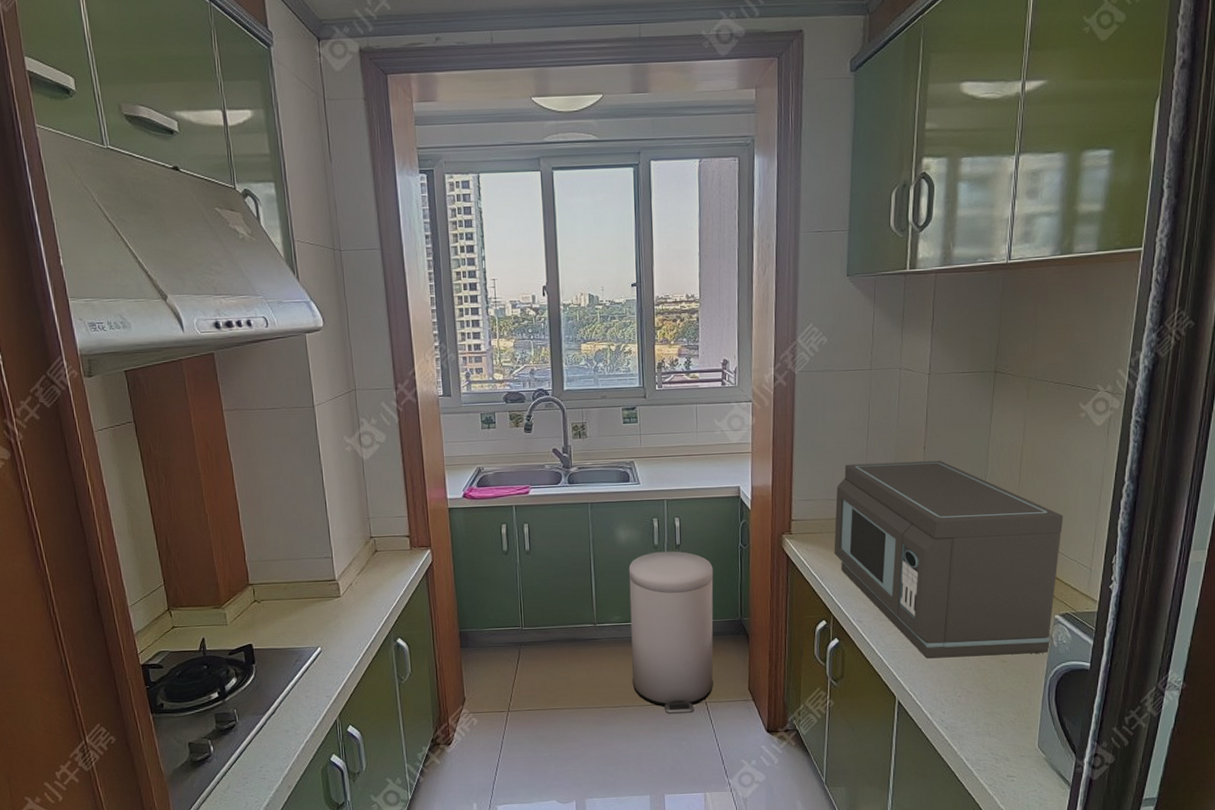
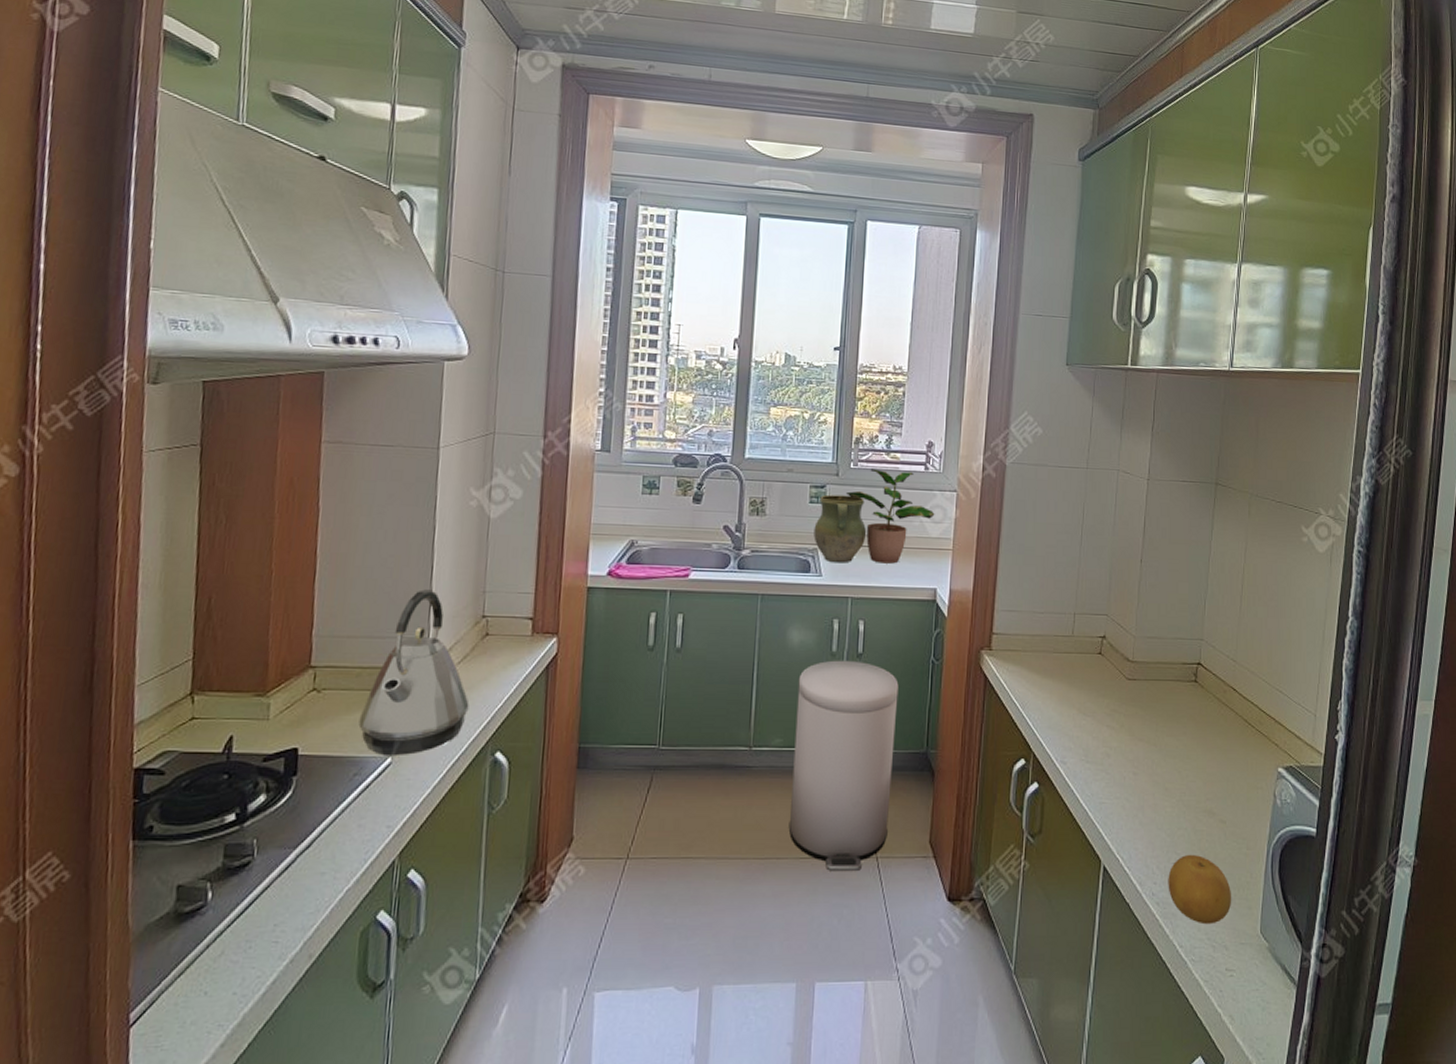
kettle: none [292,520,372,646] -> present [358,589,470,755]
ceramic jug: none [629,414,675,472] -> present [813,494,867,563]
potted plant: none [653,388,734,469] -> present [845,469,935,564]
microwave: present [834,460,1064,659] -> none [1038,572,1287,814]
fruit: none [955,688,1013,743] -> present [1168,854,1232,925]

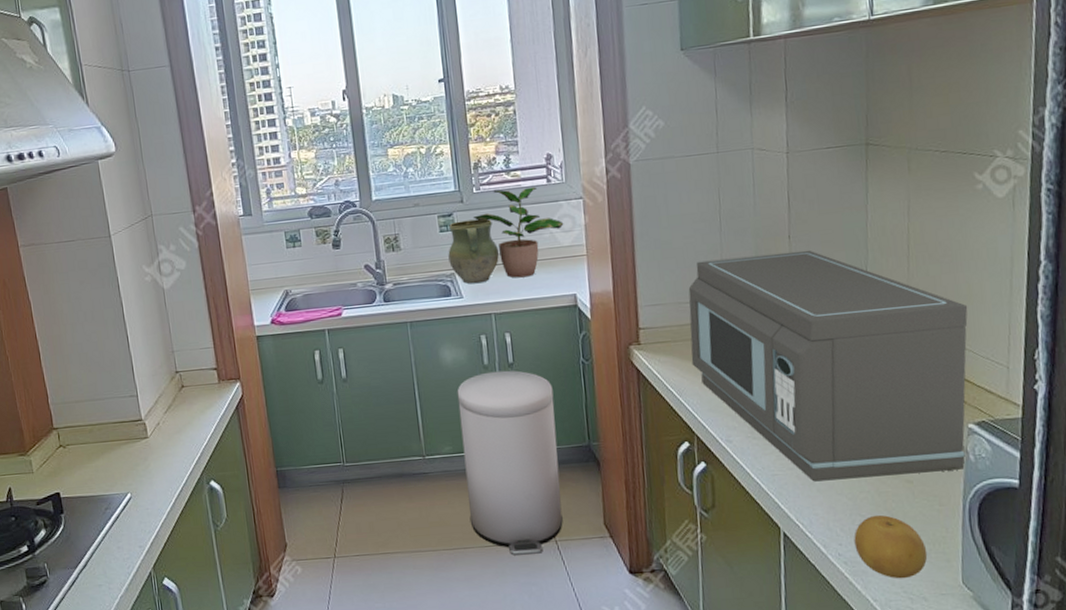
kettle: present [358,589,470,755] -> none [99,355,182,492]
microwave: none [1038,572,1287,814] -> present [688,250,968,482]

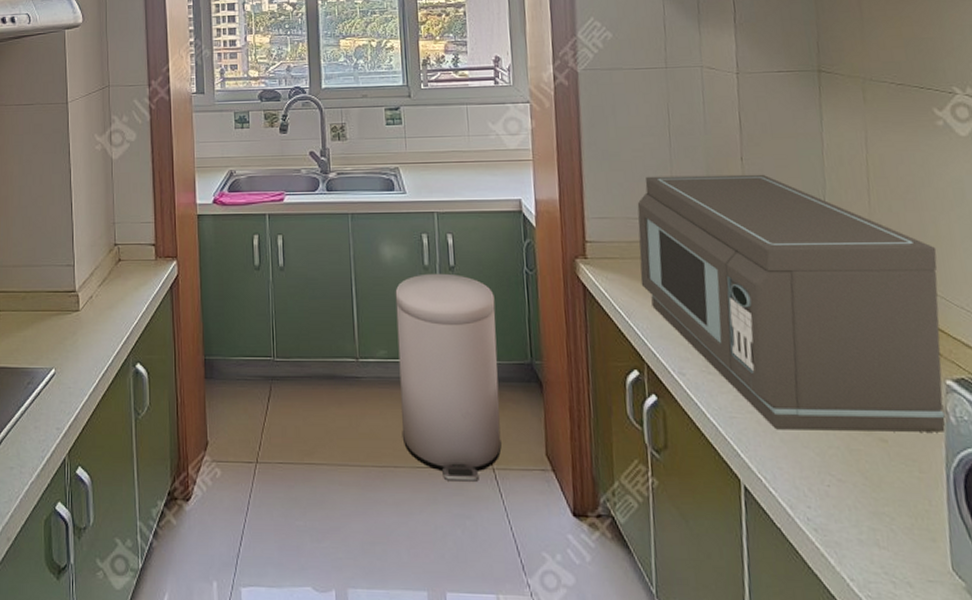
ceramic jug: present [448,218,500,284] -> none [393,115,445,180]
potted plant: present [472,187,564,278] -> none [419,87,510,178]
fruit: present [854,515,928,579] -> none [823,476,910,557]

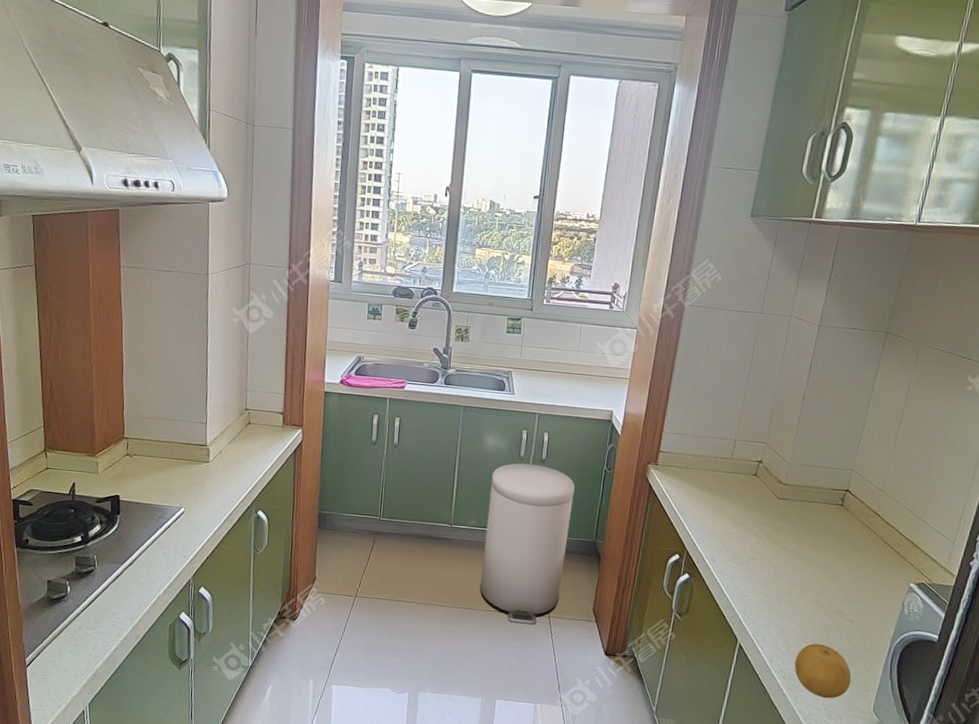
microwave: present [637,174,946,432] -> none [697,404,935,619]
fruit: none [823,476,910,557] -> present [794,643,852,699]

